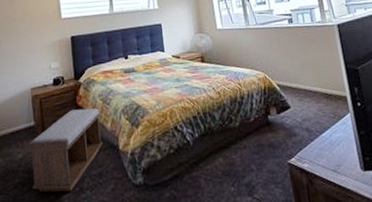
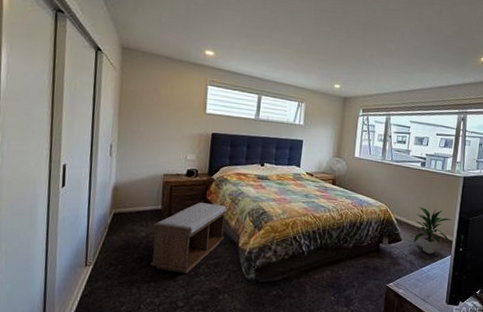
indoor plant: none [297,65,343,117] -> present [413,206,453,255]

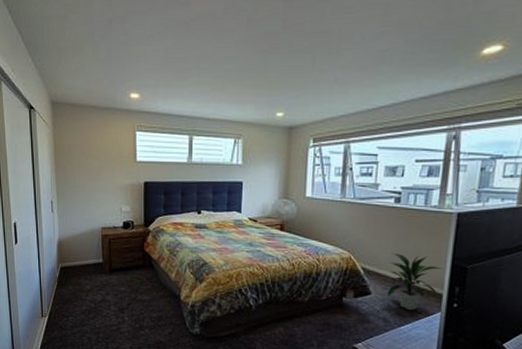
bench: present [151,202,227,274] -> none [97,255,166,326]

